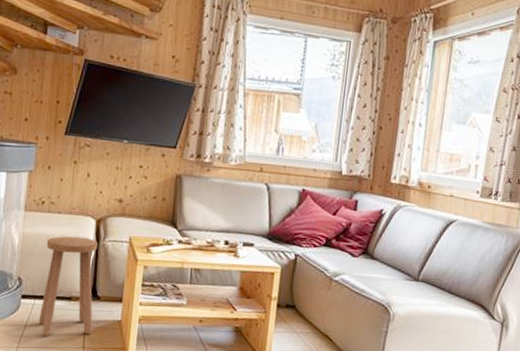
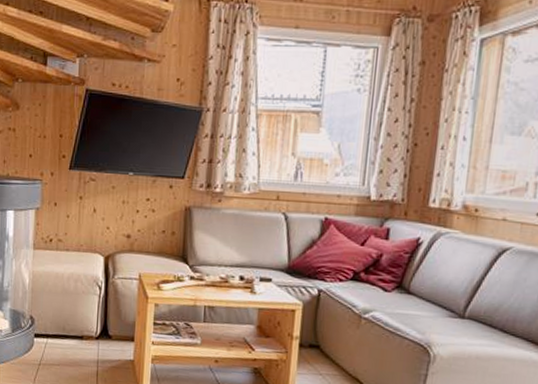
stool: present [38,236,97,337] -> none [51,274,106,376]

